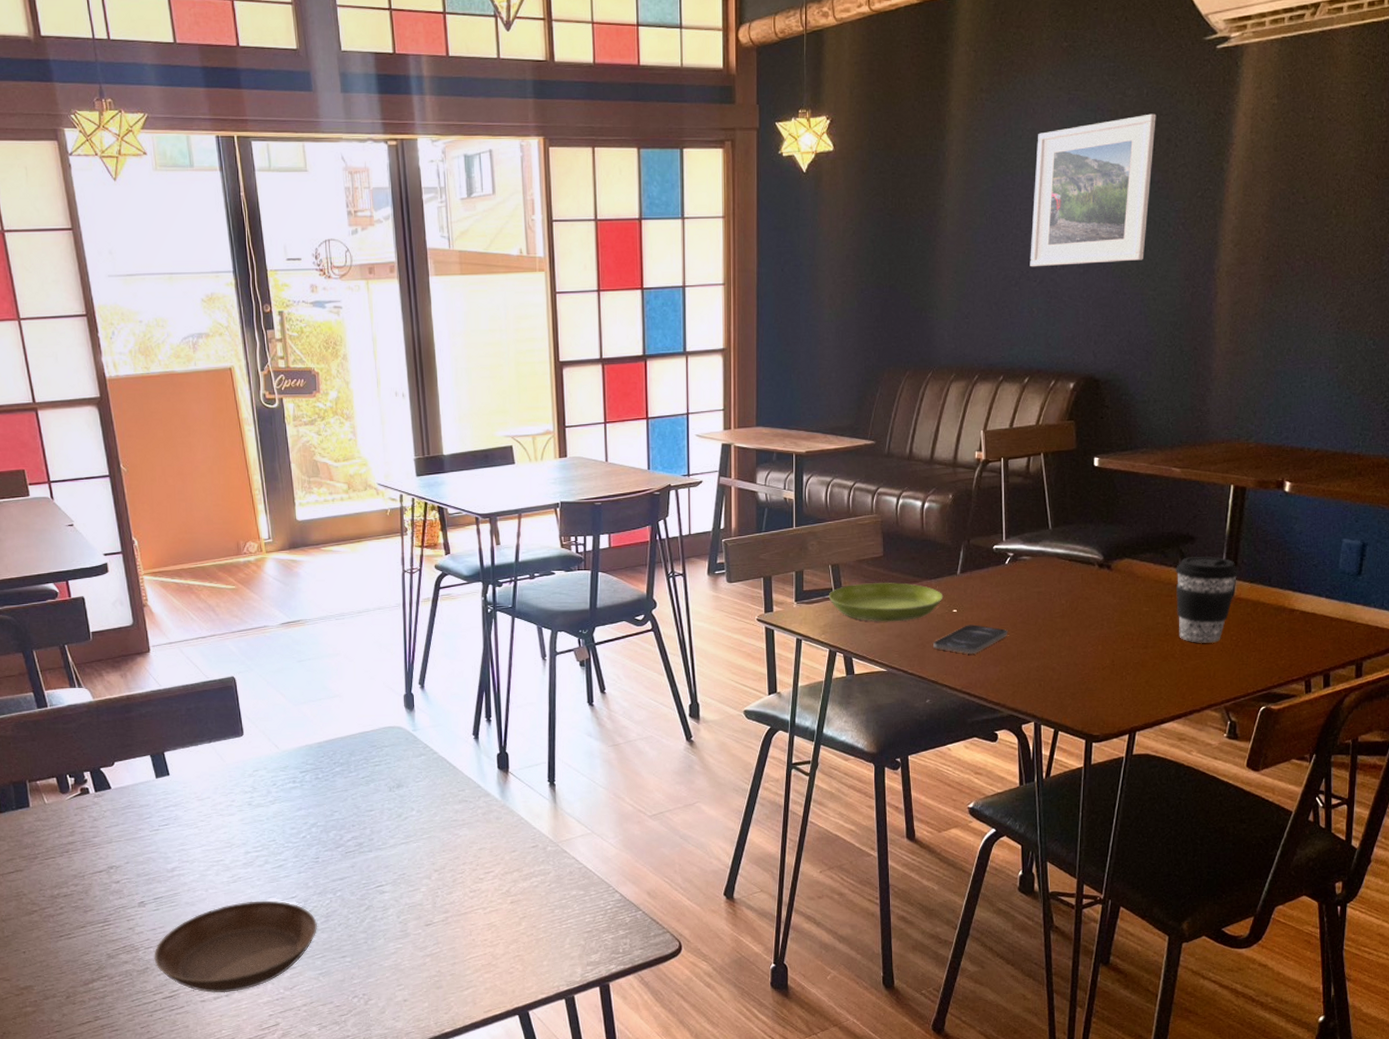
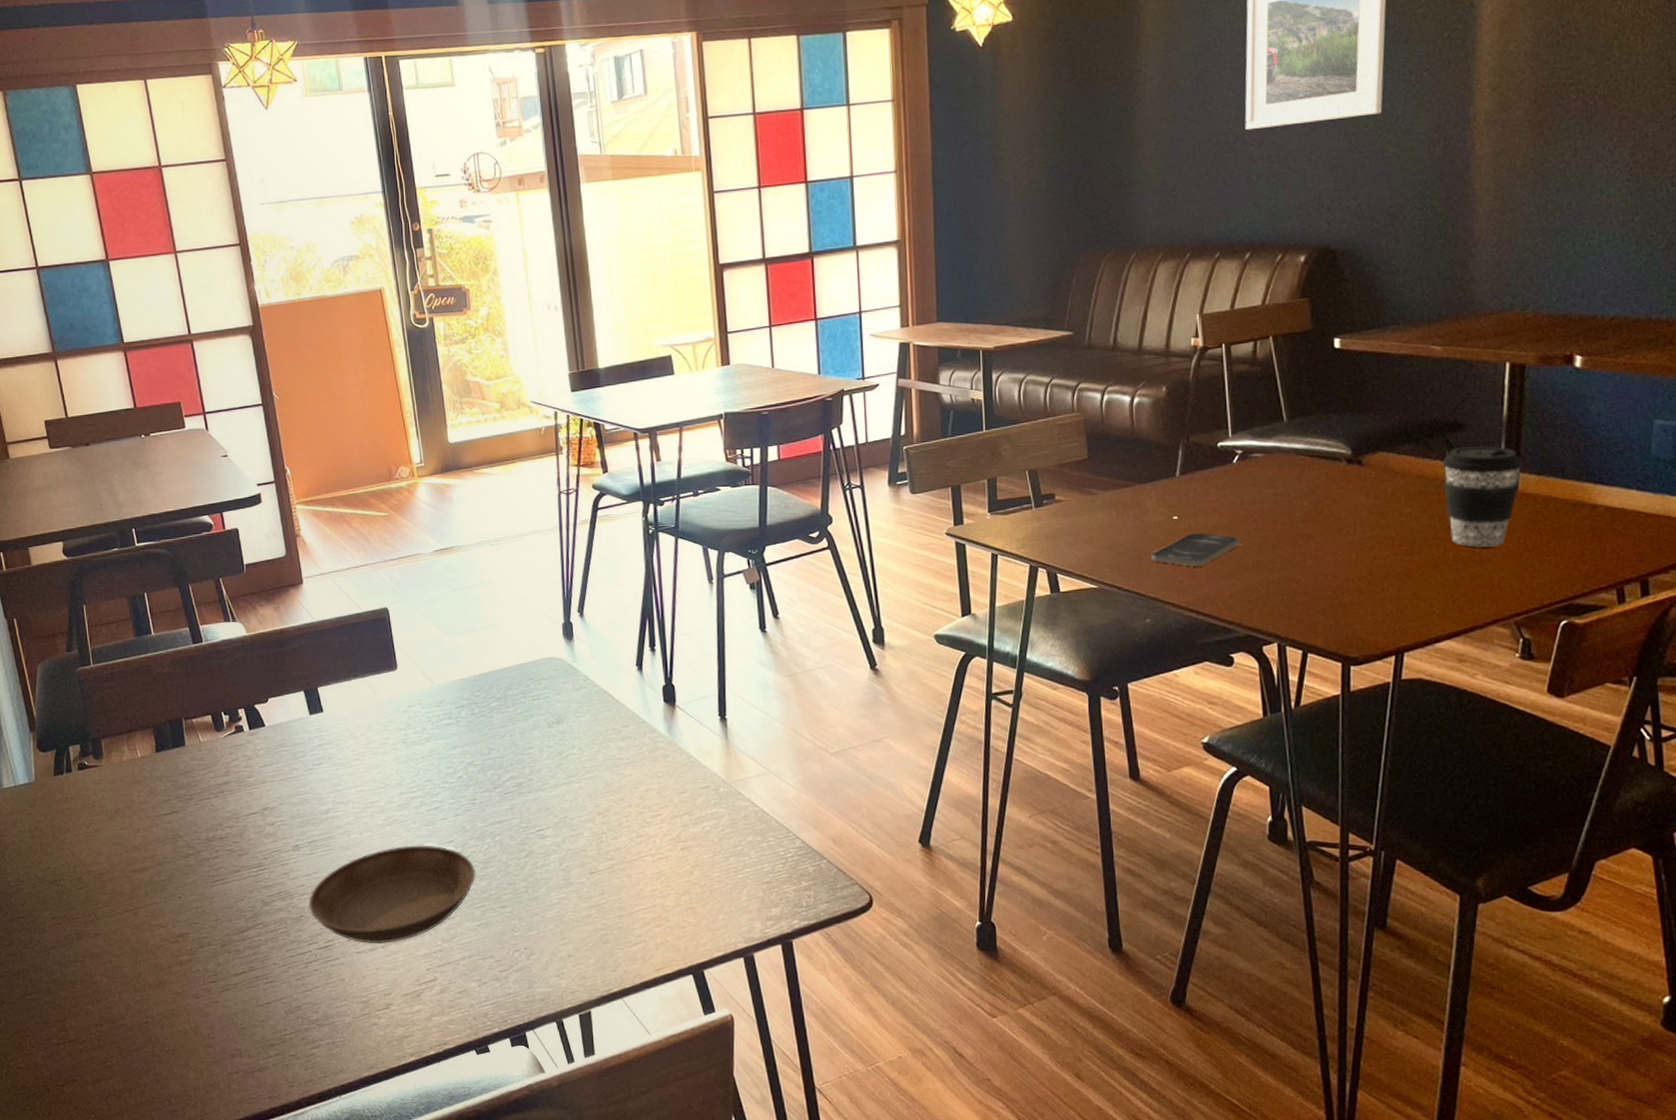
saucer: present [828,582,944,622] -> none [1026,487,1161,533]

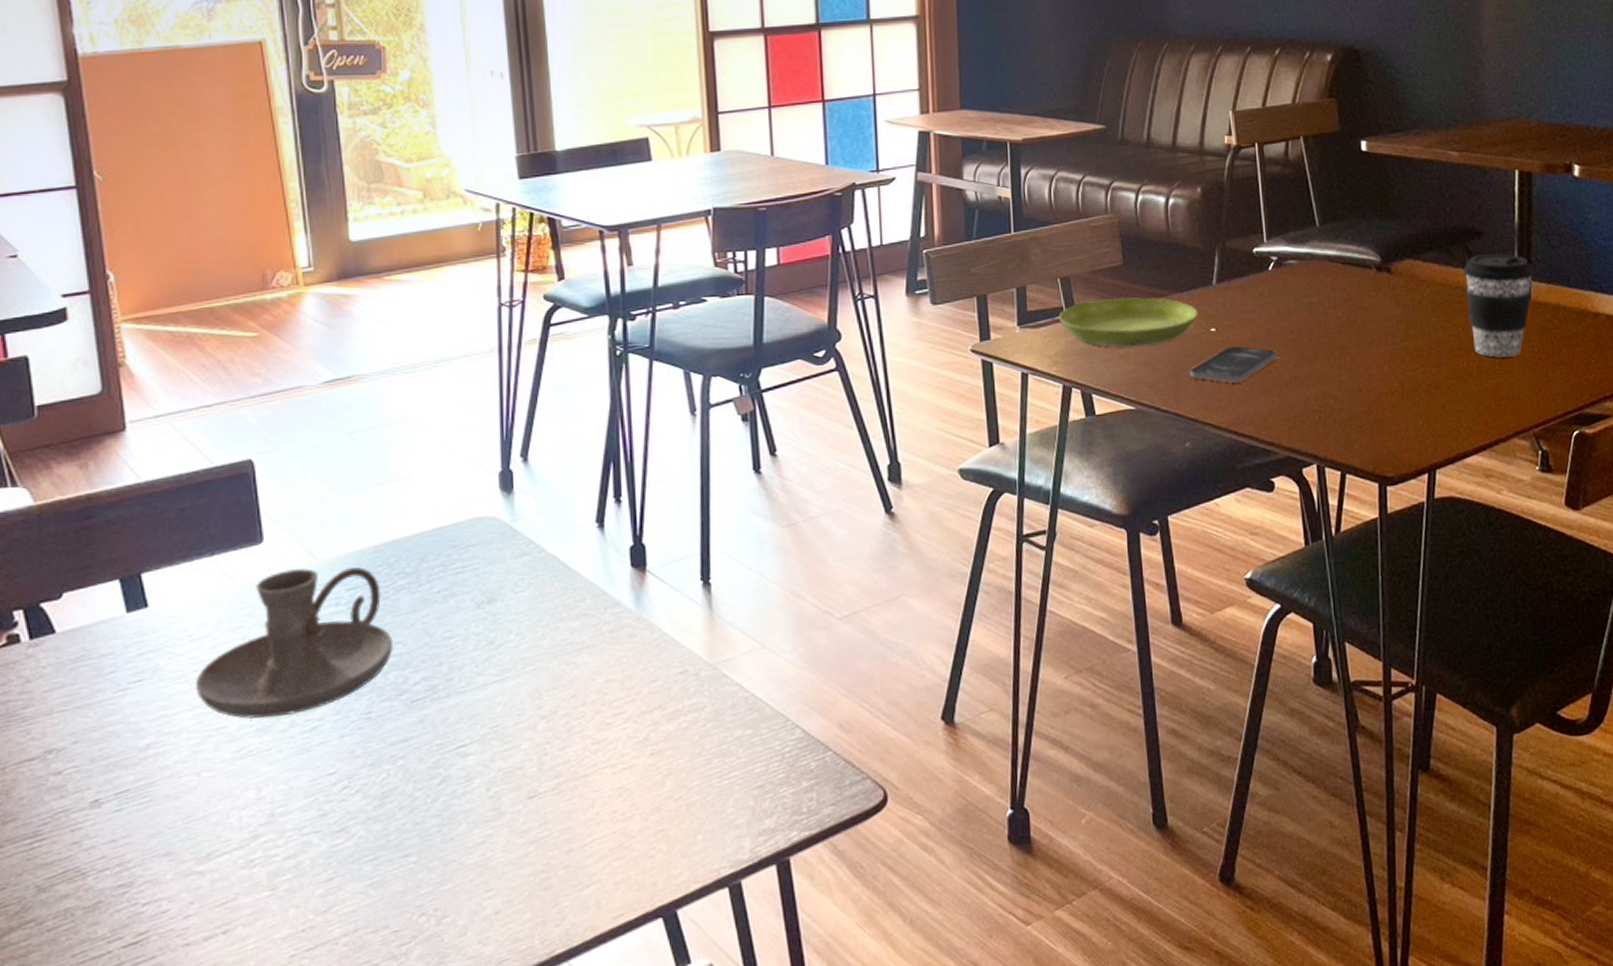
saucer: present [308,845,476,944] -> none [111,780,368,931]
candle holder: none [356,690,490,798] -> present [195,567,394,719]
saucer: none [1026,487,1161,533] -> present [1058,297,1198,348]

